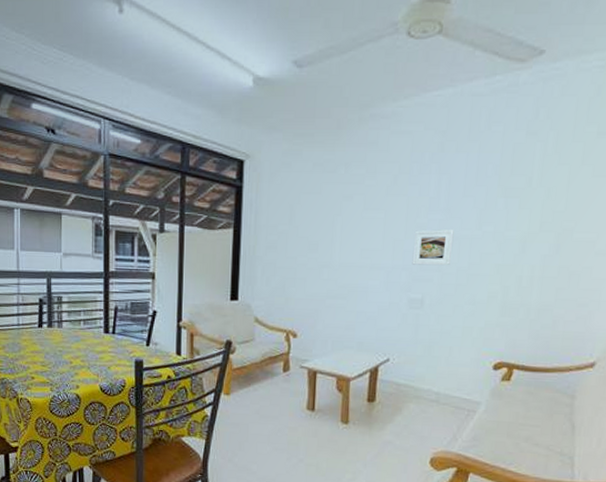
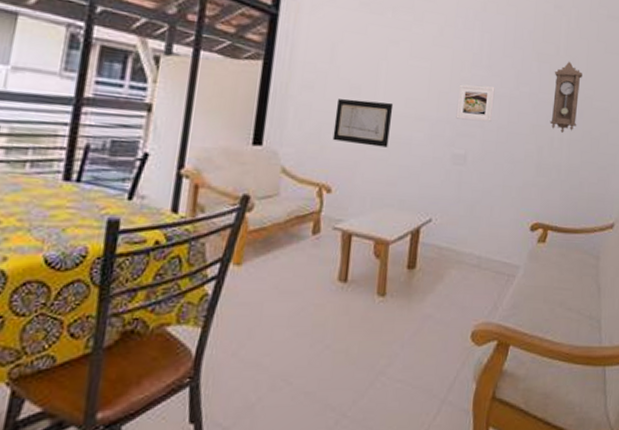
wall art: none [295,255,349,296] -> present [332,98,394,148]
pendulum clock: none [517,192,561,270] -> present [549,61,582,133]

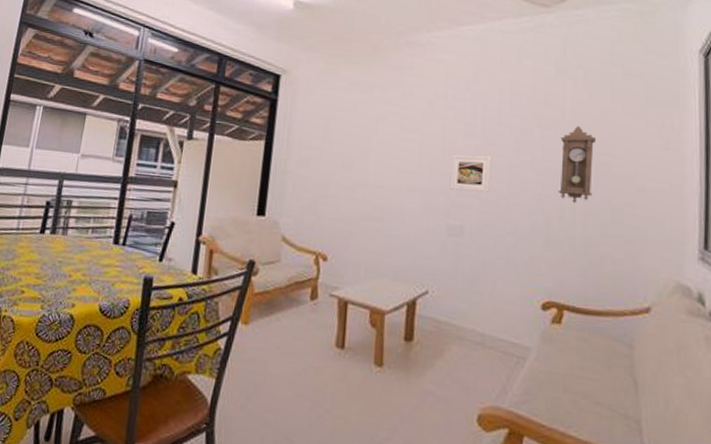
wall art: present [332,98,394,148] -> none [327,172,385,218]

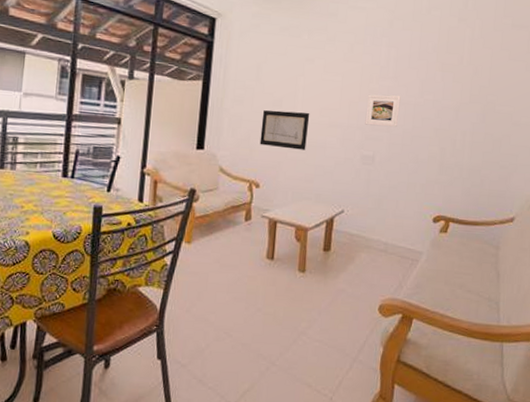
wall art: none [327,172,385,218] -> present [259,110,310,150]
pendulum clock: present [558,125,596,203] -> none [452,69,485,136]

